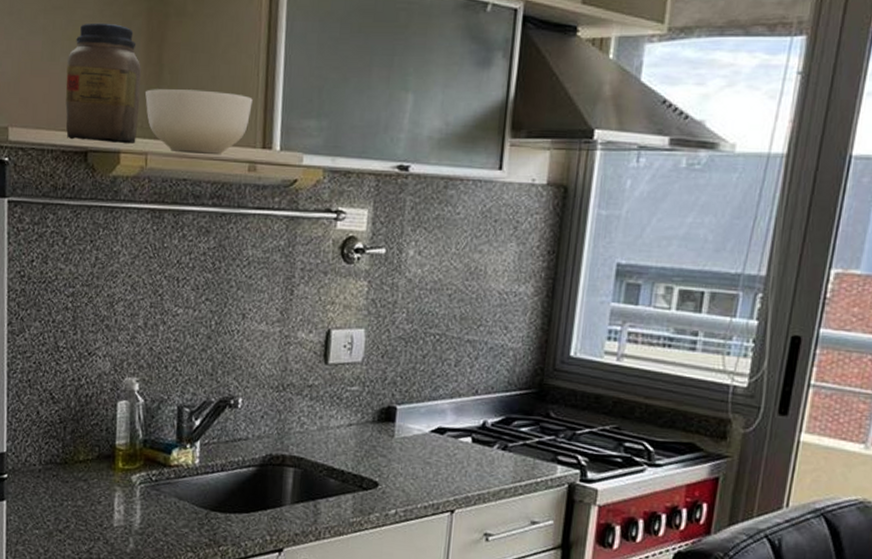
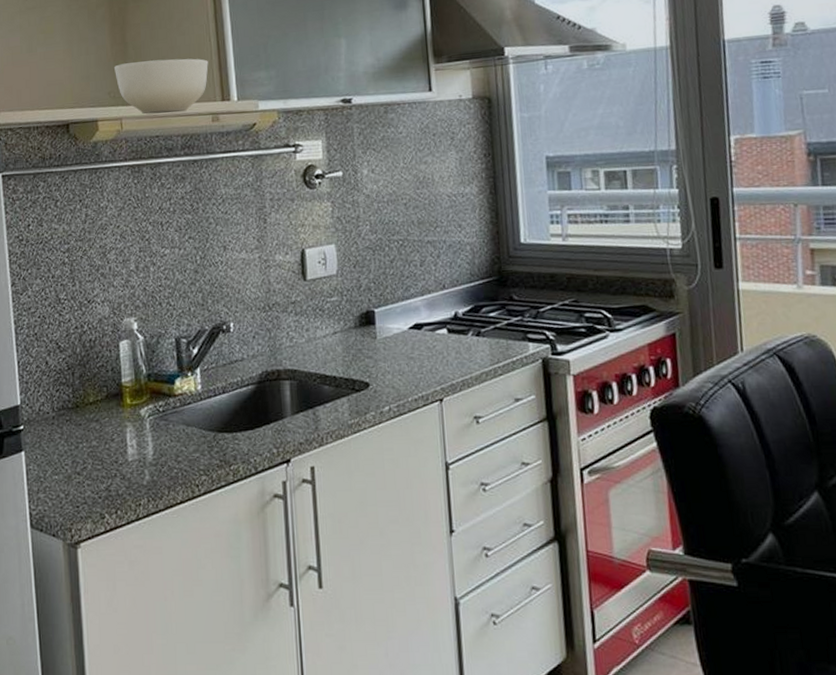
jar: present [65,23,141,144] -> none [43,15,111,116]

